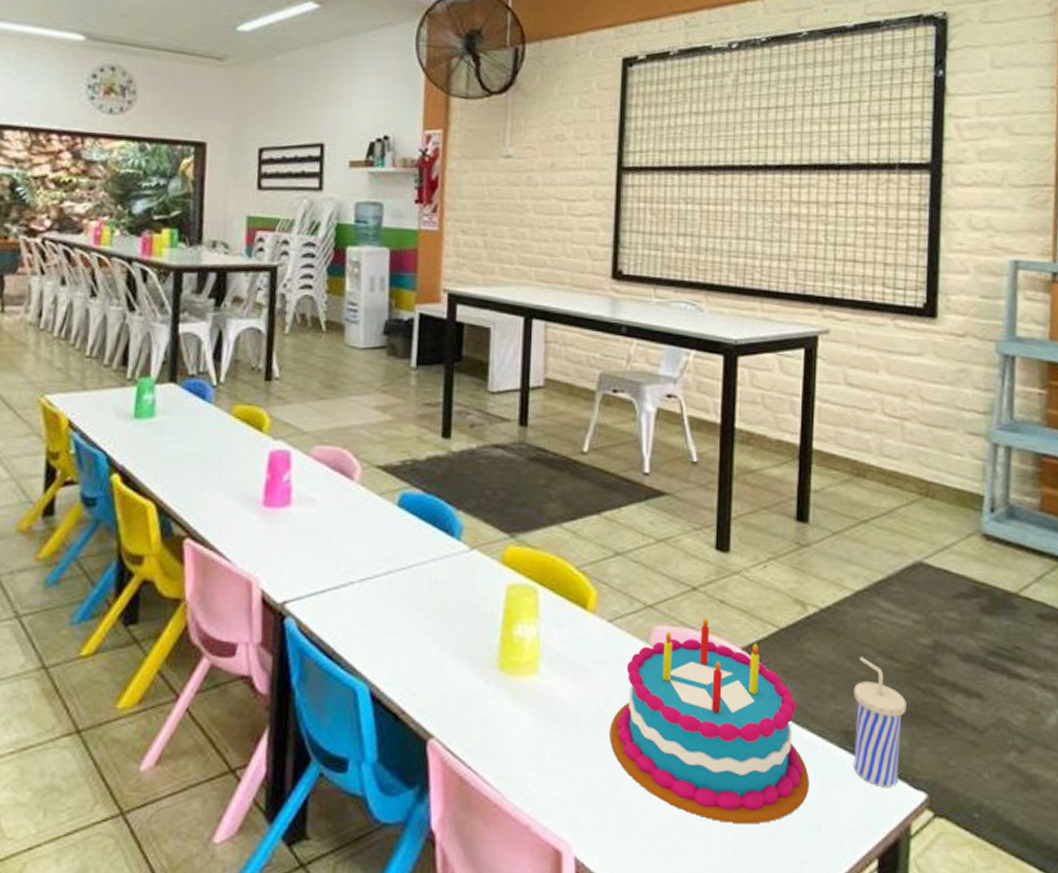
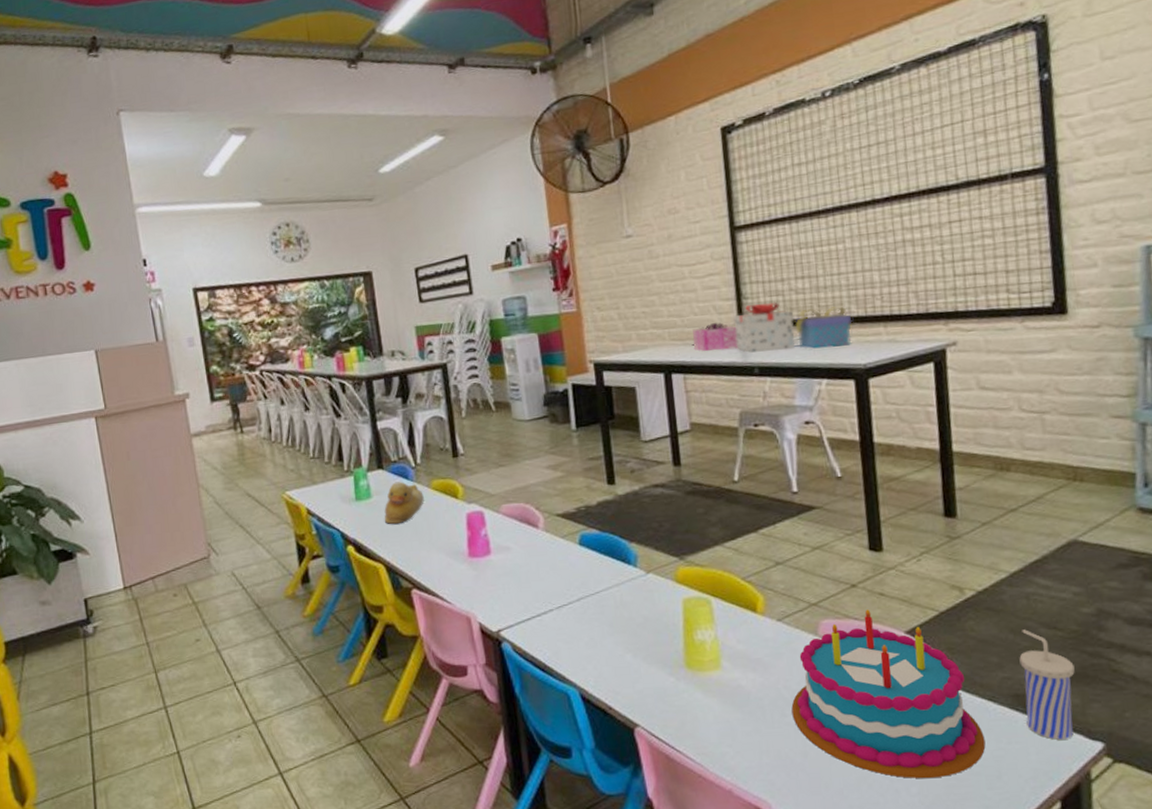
rubber duck: none [165,401,221,455] -> present [384,481,424,525]
gift box: none [560,269,610,302] -> present [693,322,738,352]
gift box: none [606,255,671,312] -> present [733,302,795,353]
gift box: none [669,269,729,318] -> present [794,306,853,350]

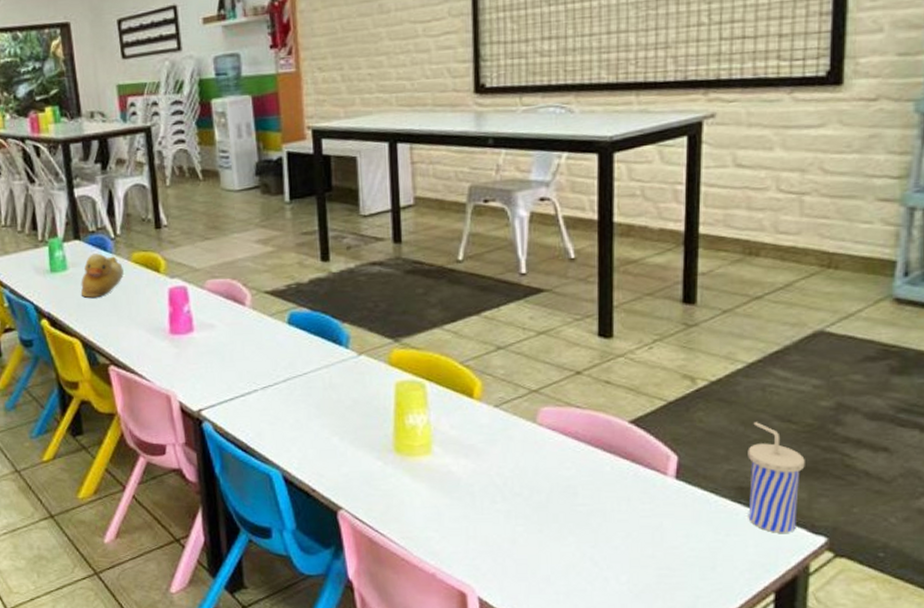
gift box: present [693,322,738,352] -> none [422,87,473,120]
gift box: present [733,302,795,353] -> none [469,65,537,121]
birthday cake: present [791,609,986,779] -> none [503,397,703,568]
gift box: present [794,306,853,350] -> none [536,71,601,120]

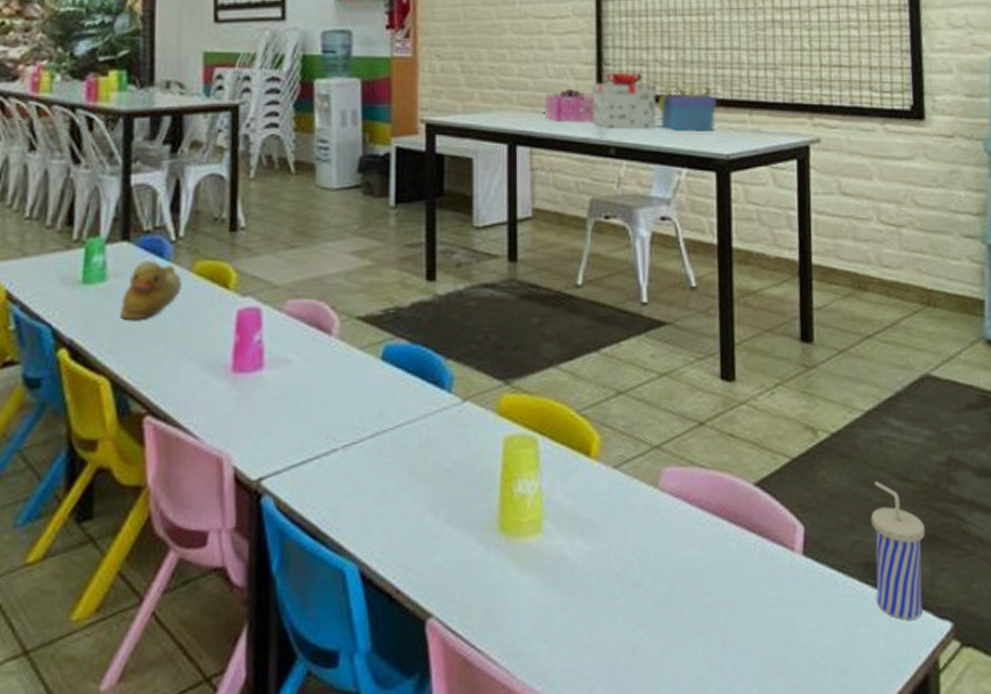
gift box: none [422,87,473,120] -> present [544,90,595,123]
gift box: none [469,65,537,121] -> present [592,72,657,130]
gift box: none [536,71,601,120] -> present [656,84,718,133]

